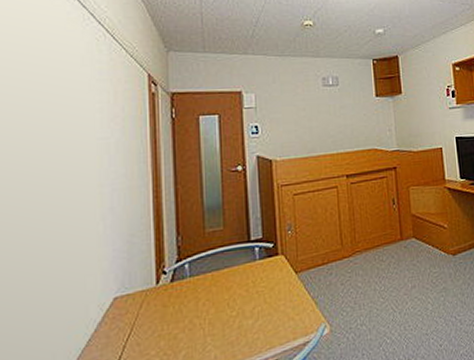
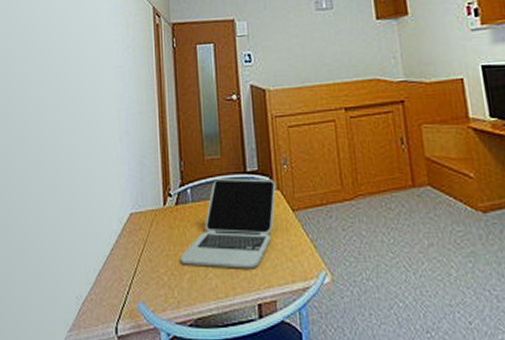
laptop: none [175,244,281,343] -> present [180,178,277,269]

